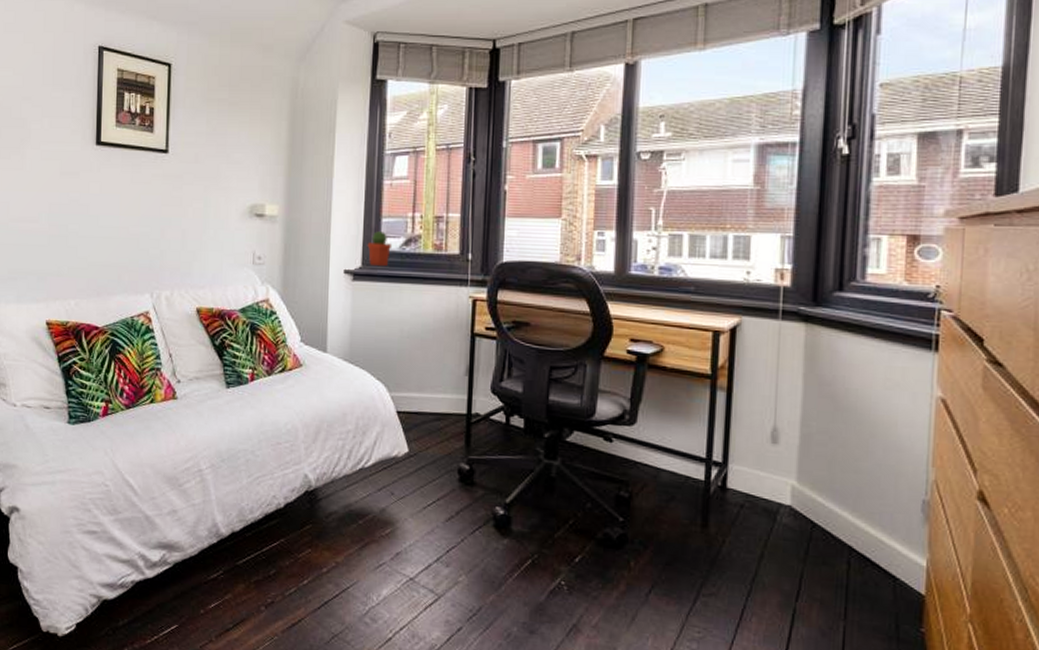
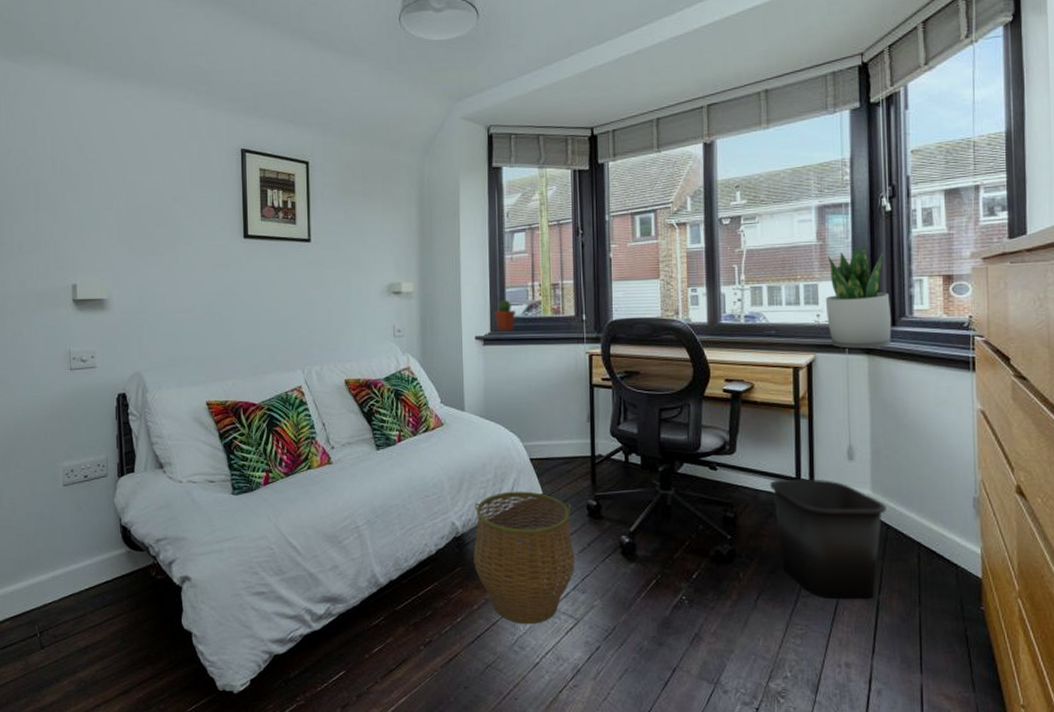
basket: none [326,446,441,595] -> present [473,491,575,625]
waste bin: none [675,459,814,606] -> present [770,480,886,599]
planter: none [758,193,839,316] -> present [825,245,892,349]

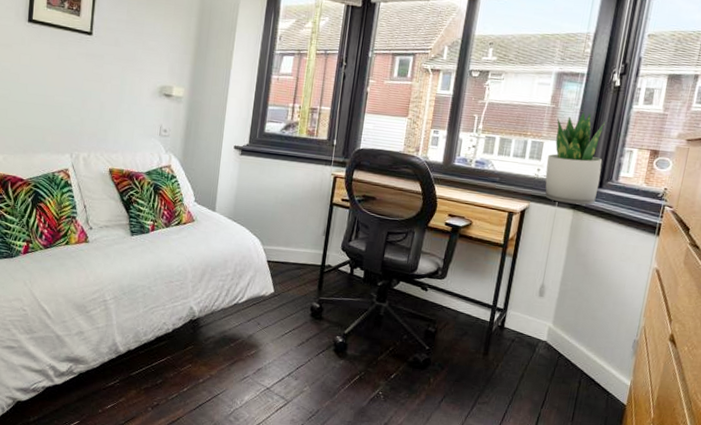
basket: present [473,491,575,625] -> none [205,286,298,400]
succulent plant: present [494,300,515,332] -> none [254,116,274,146]
waste bin: present [770,480,886,599] -> none [467,305,562,411]

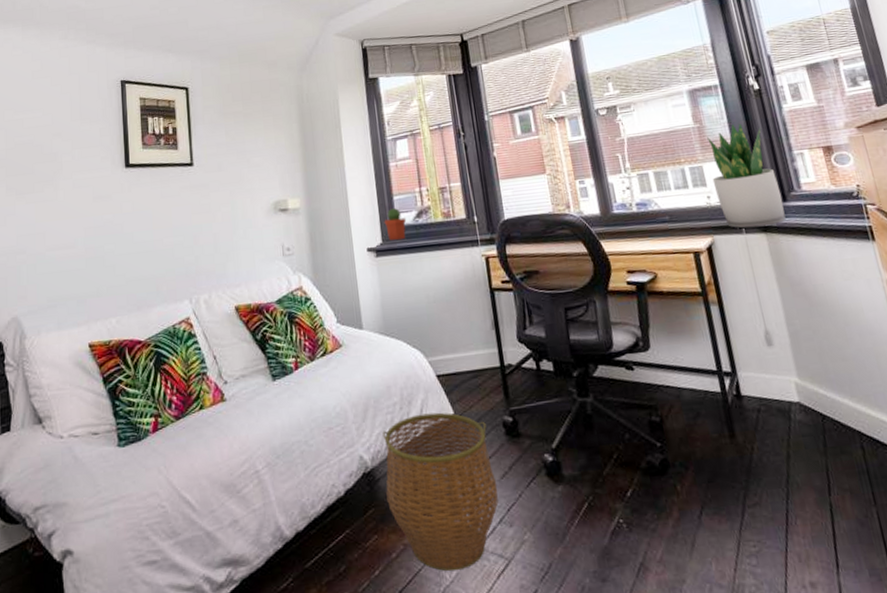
basket: none [205,286,298,400] -> present [382,412,499,571]
succulent plant: none [254,116,274,146] -> present [384,208,406,241]

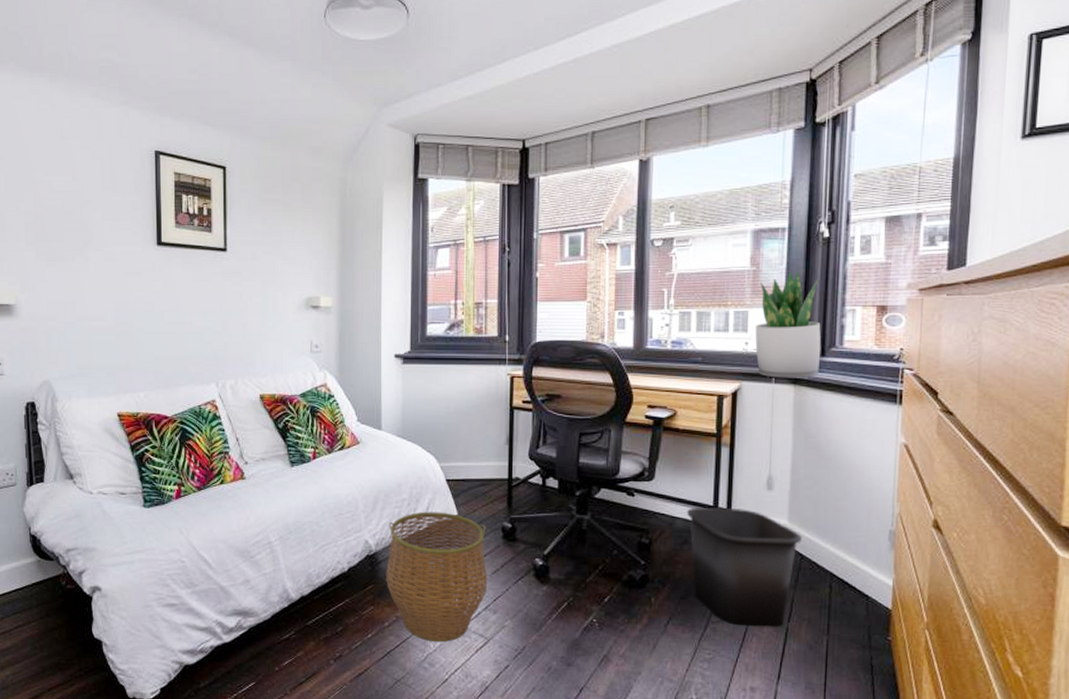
succulent plant: present [384,208,406,241] -> none [415,318,437,350]
waste bin: none [691,370,825,507] -> present [687,508,802,626]

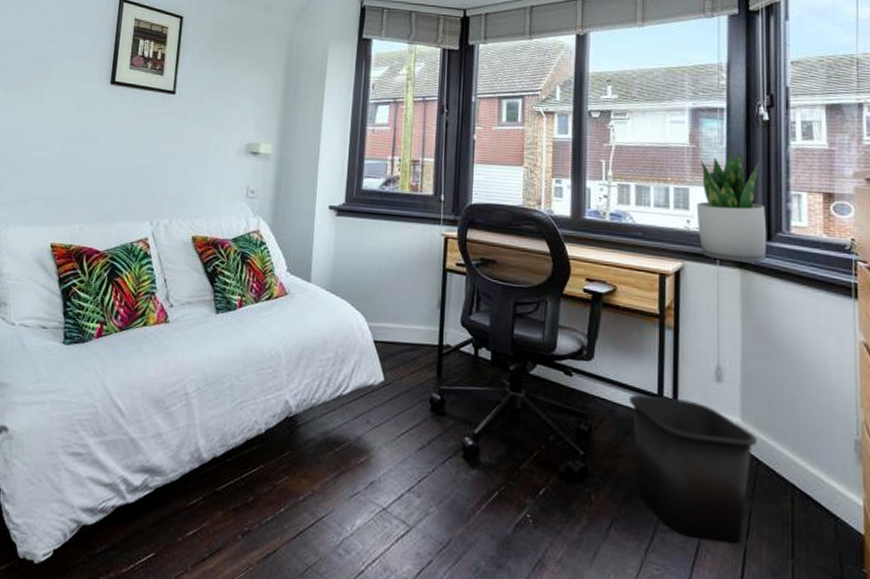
basket: present [386,511,488,643] -> none [304,373,413,526]

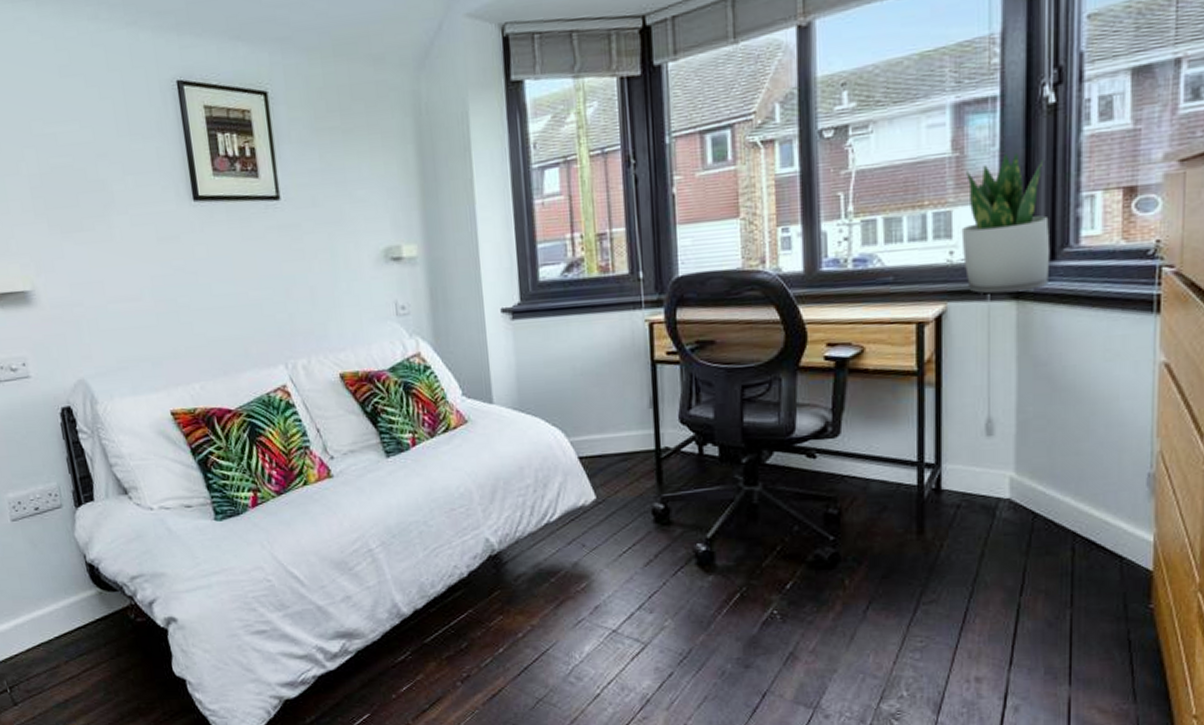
waste bin: present [630,394,757,543] -> none [885,462,1034,604]

